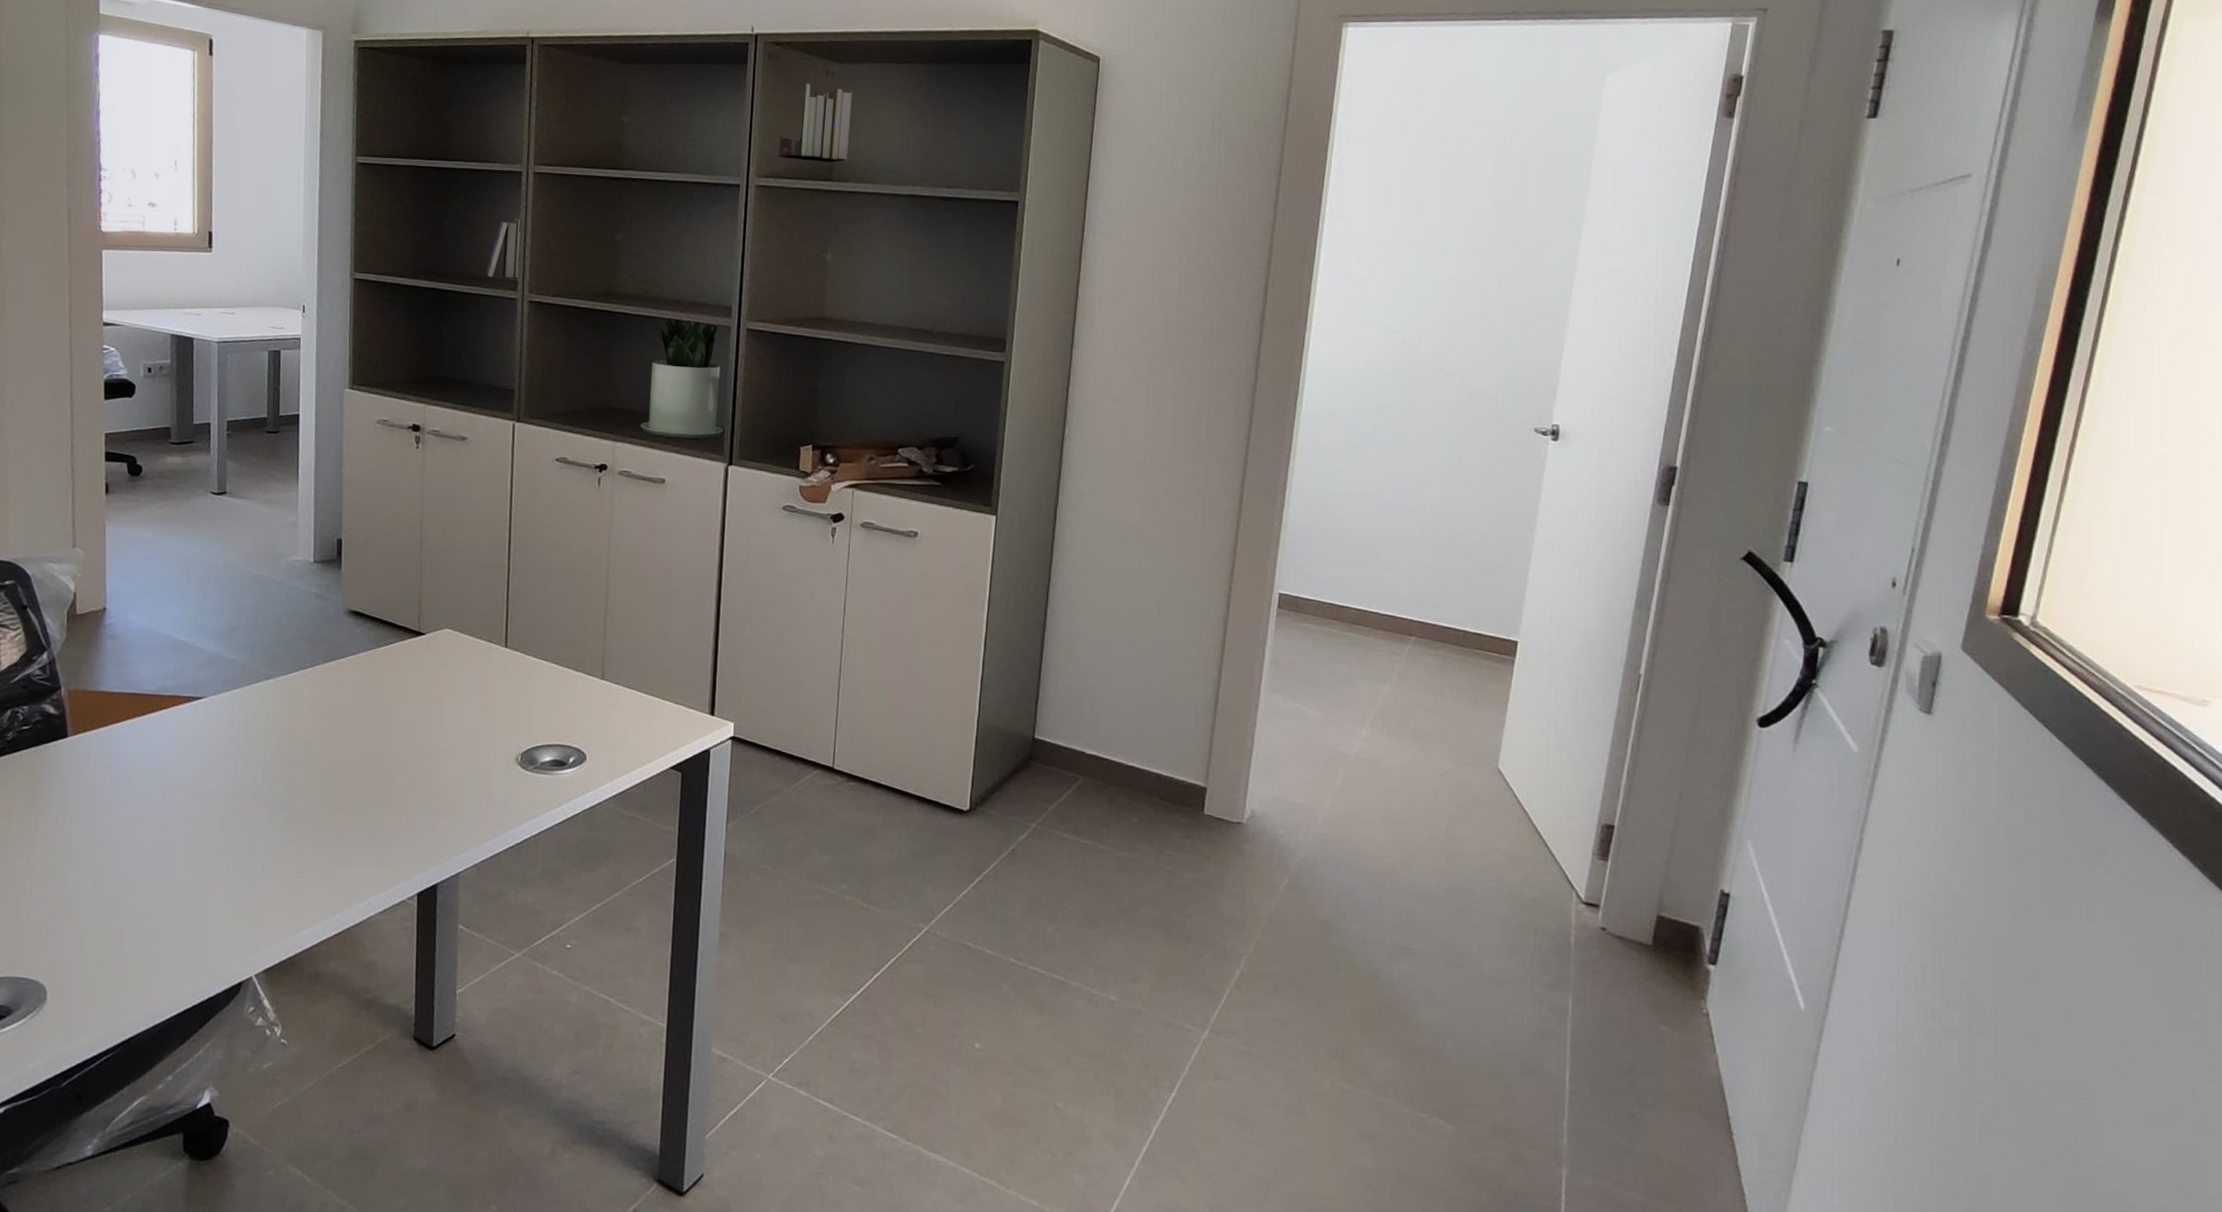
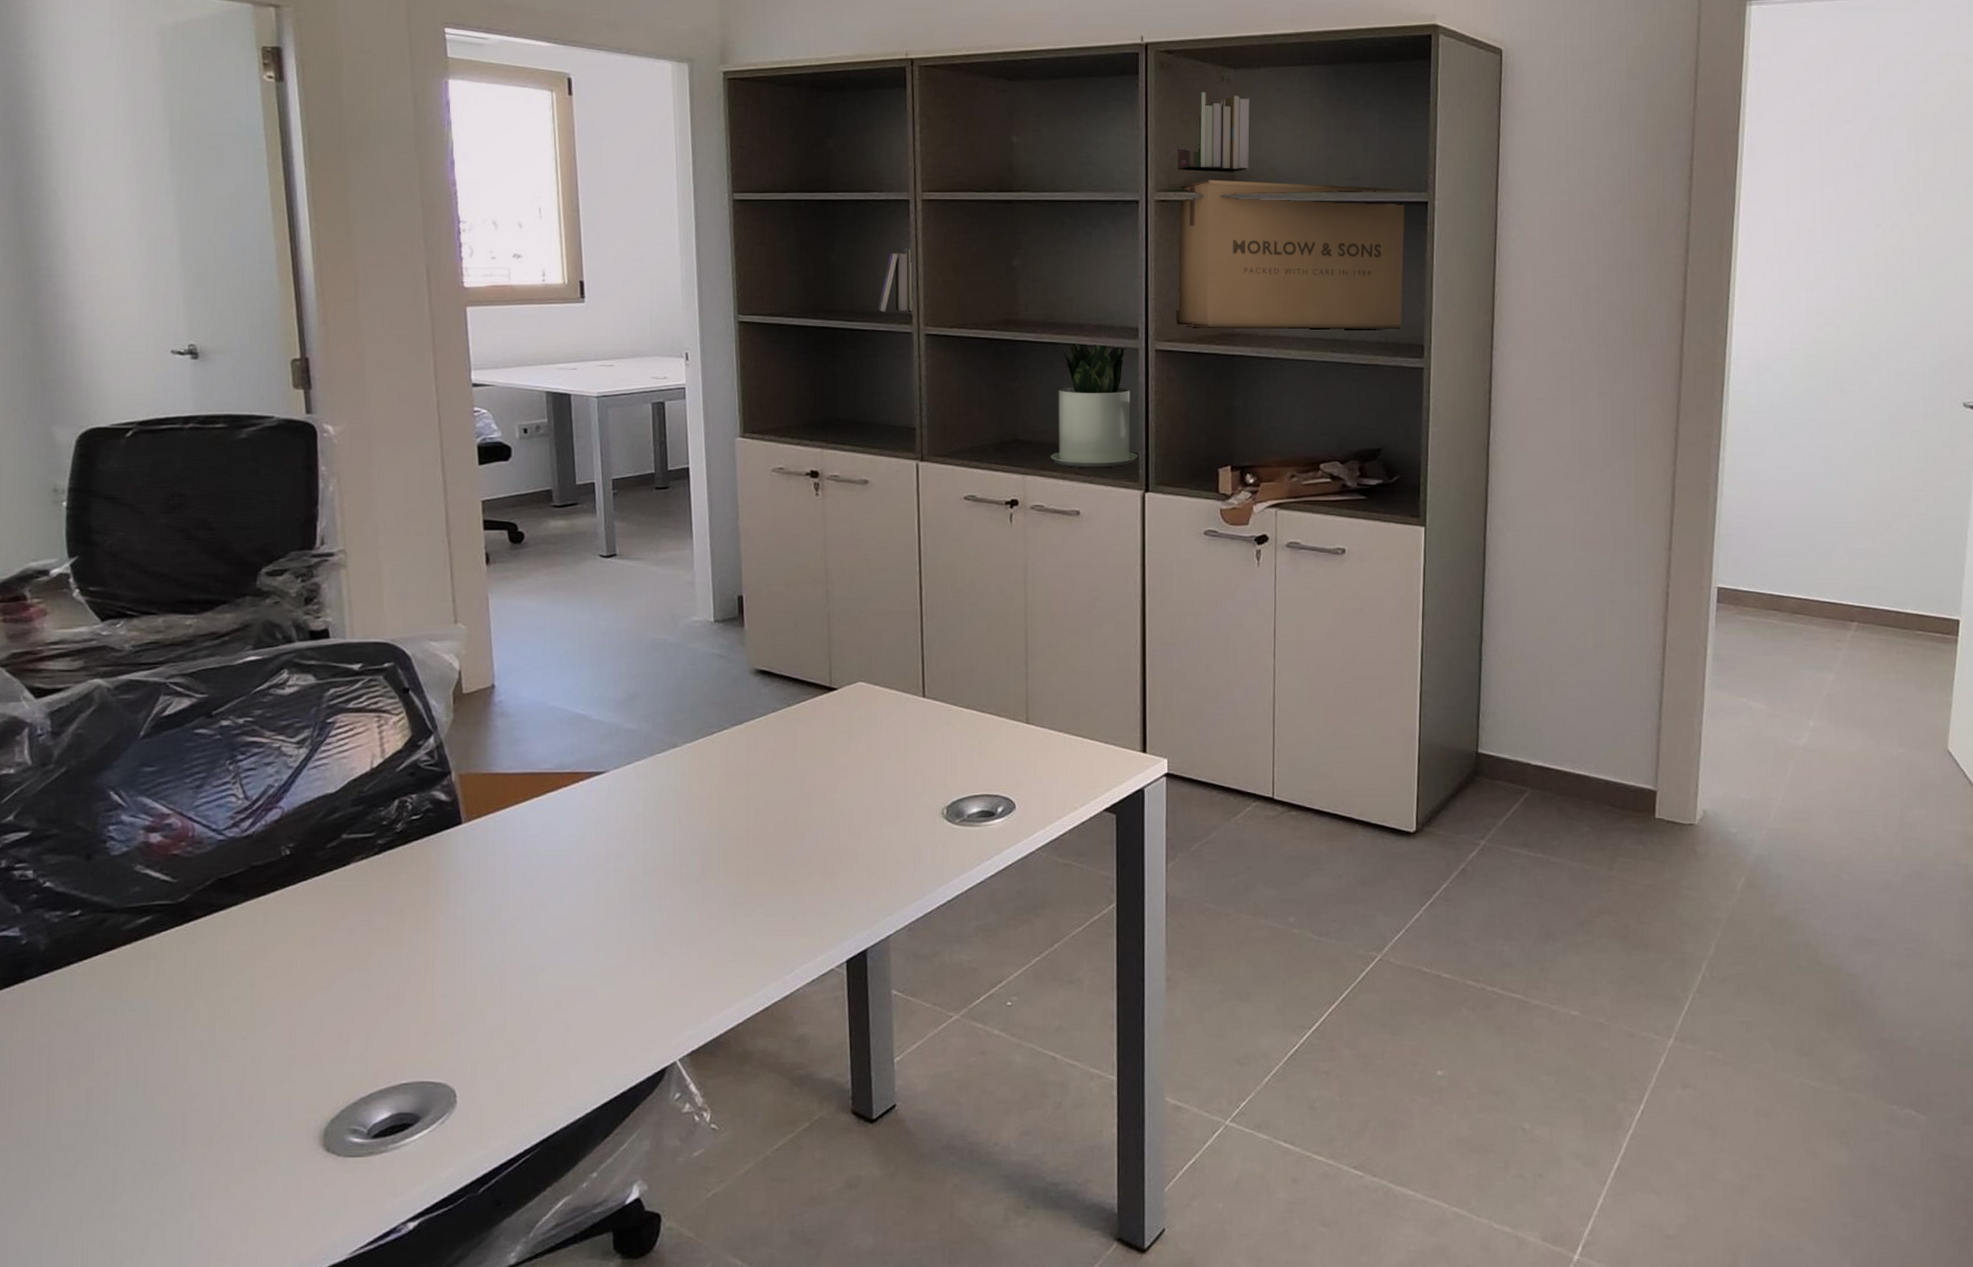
box: none [768,168,997,324] -> present [1175,179,1405,330]

